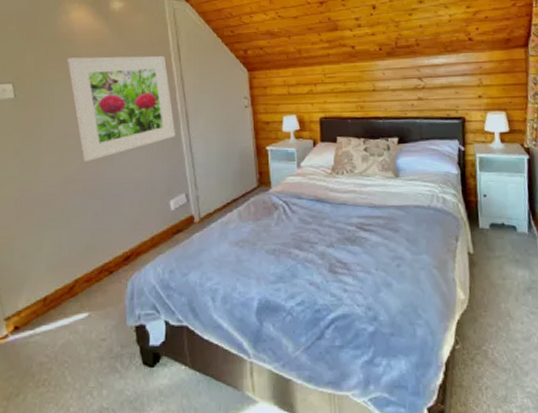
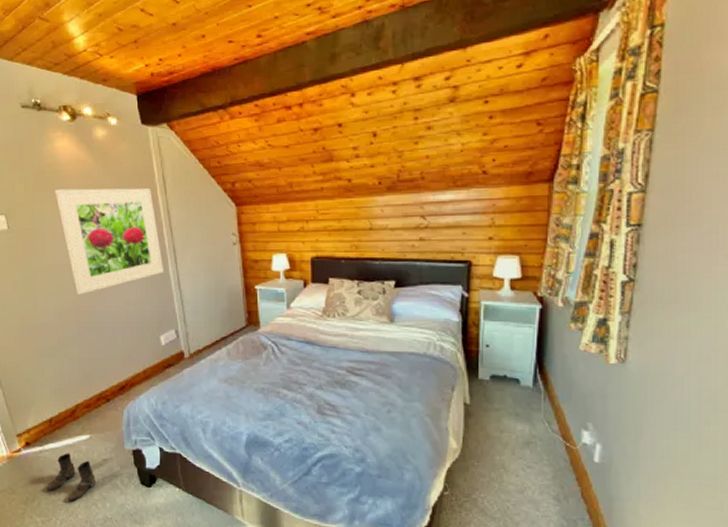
boots: none [34,335,92,393] -> present [46,453,96,502]

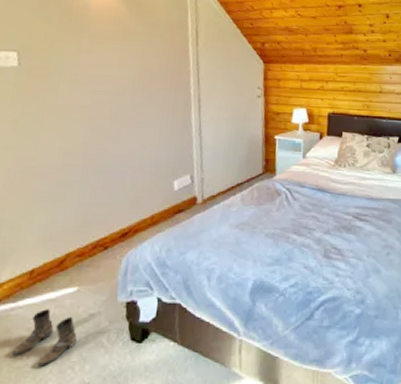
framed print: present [55,187,165,295] -> none [79,32,187,137]

